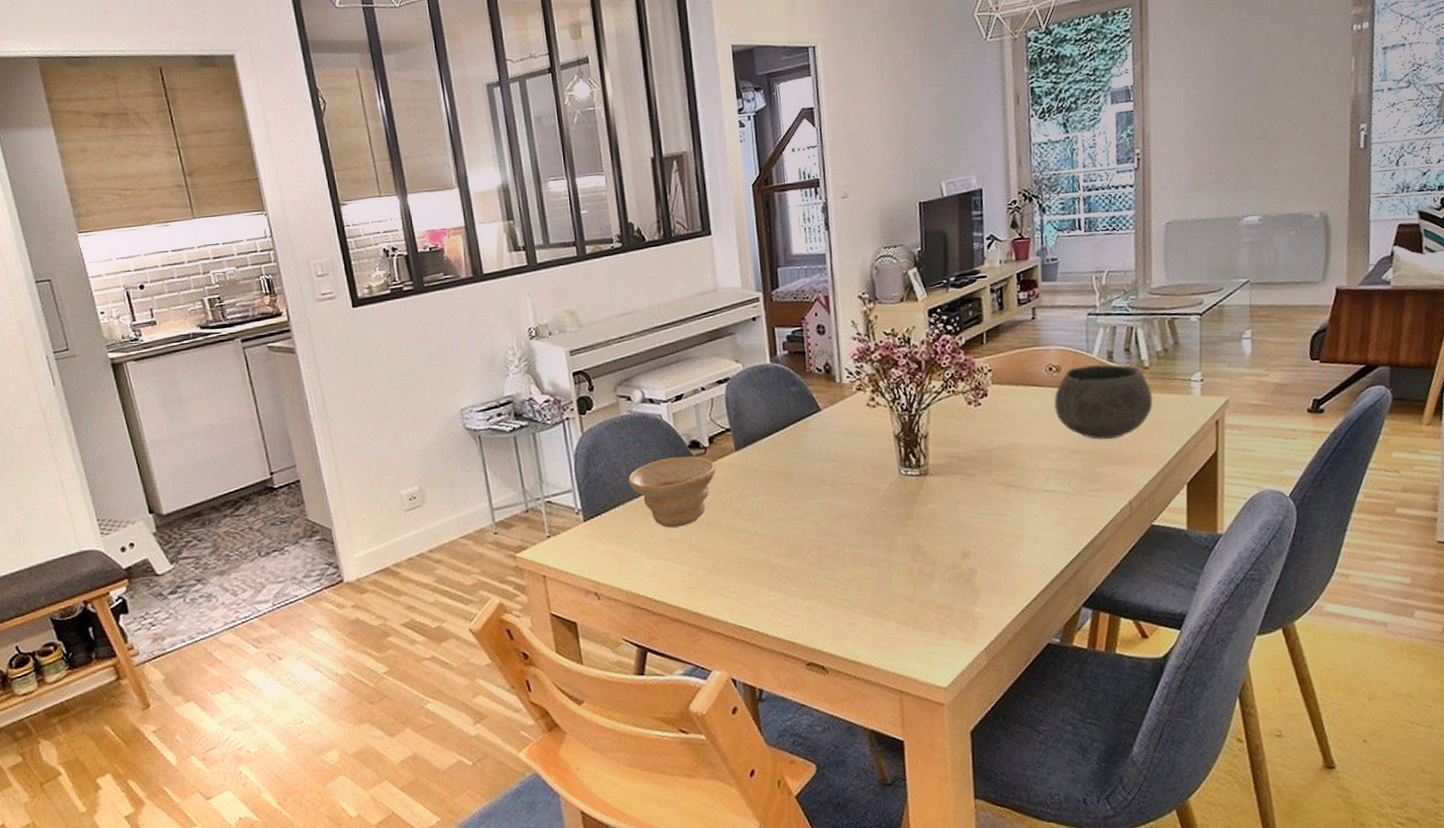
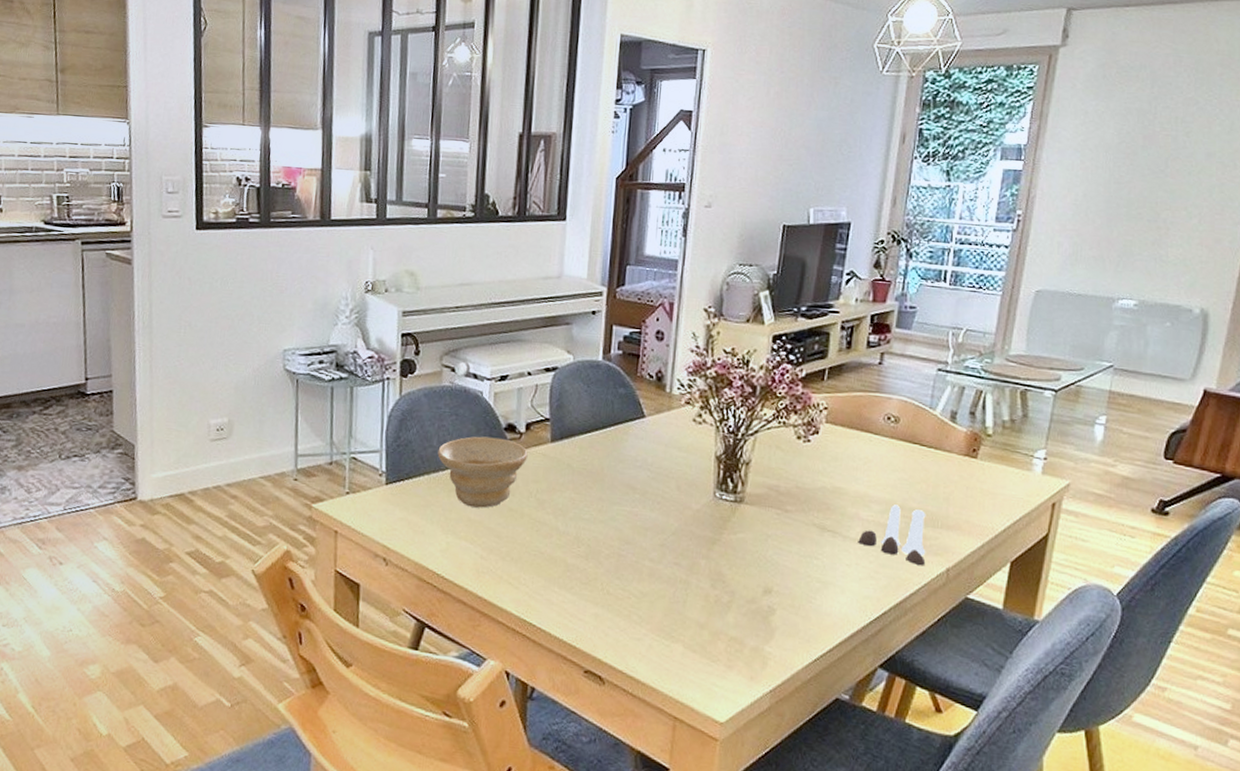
salt and pepper shaker set: none [1042,450,1109,504] -> present [858,504,926,566]
bowl: present [1054,364,1154,440] -> none [886,421,991,502]

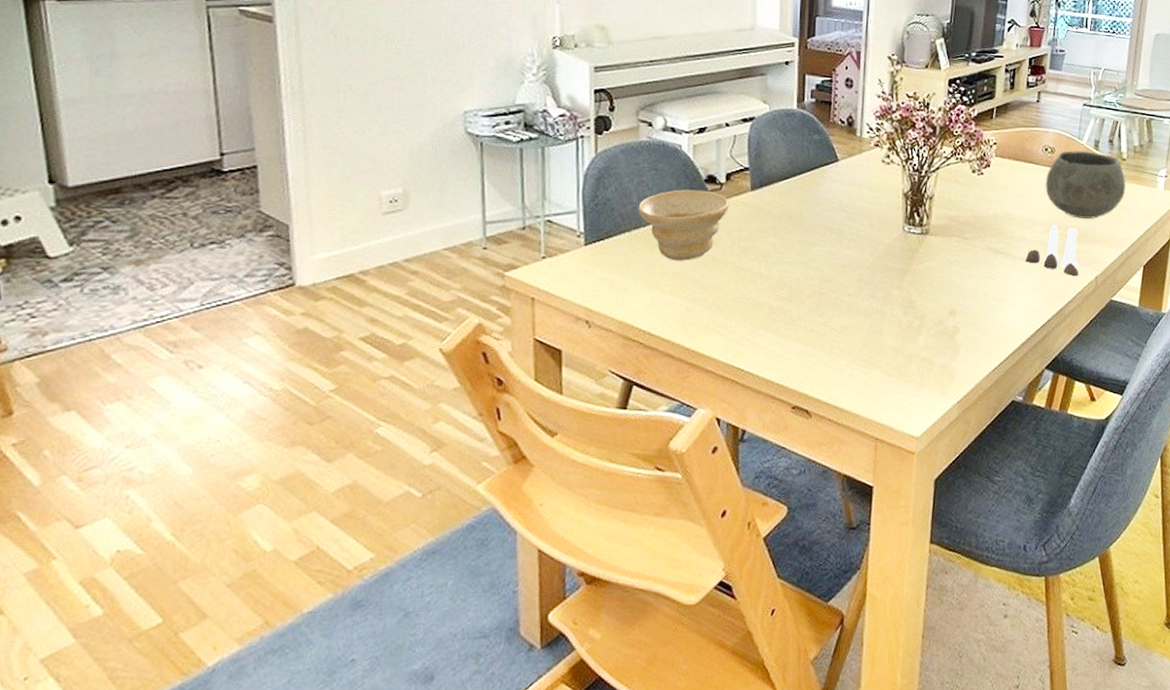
bowl: none [886,421,991,502] -> present [1045,150,1127,219]

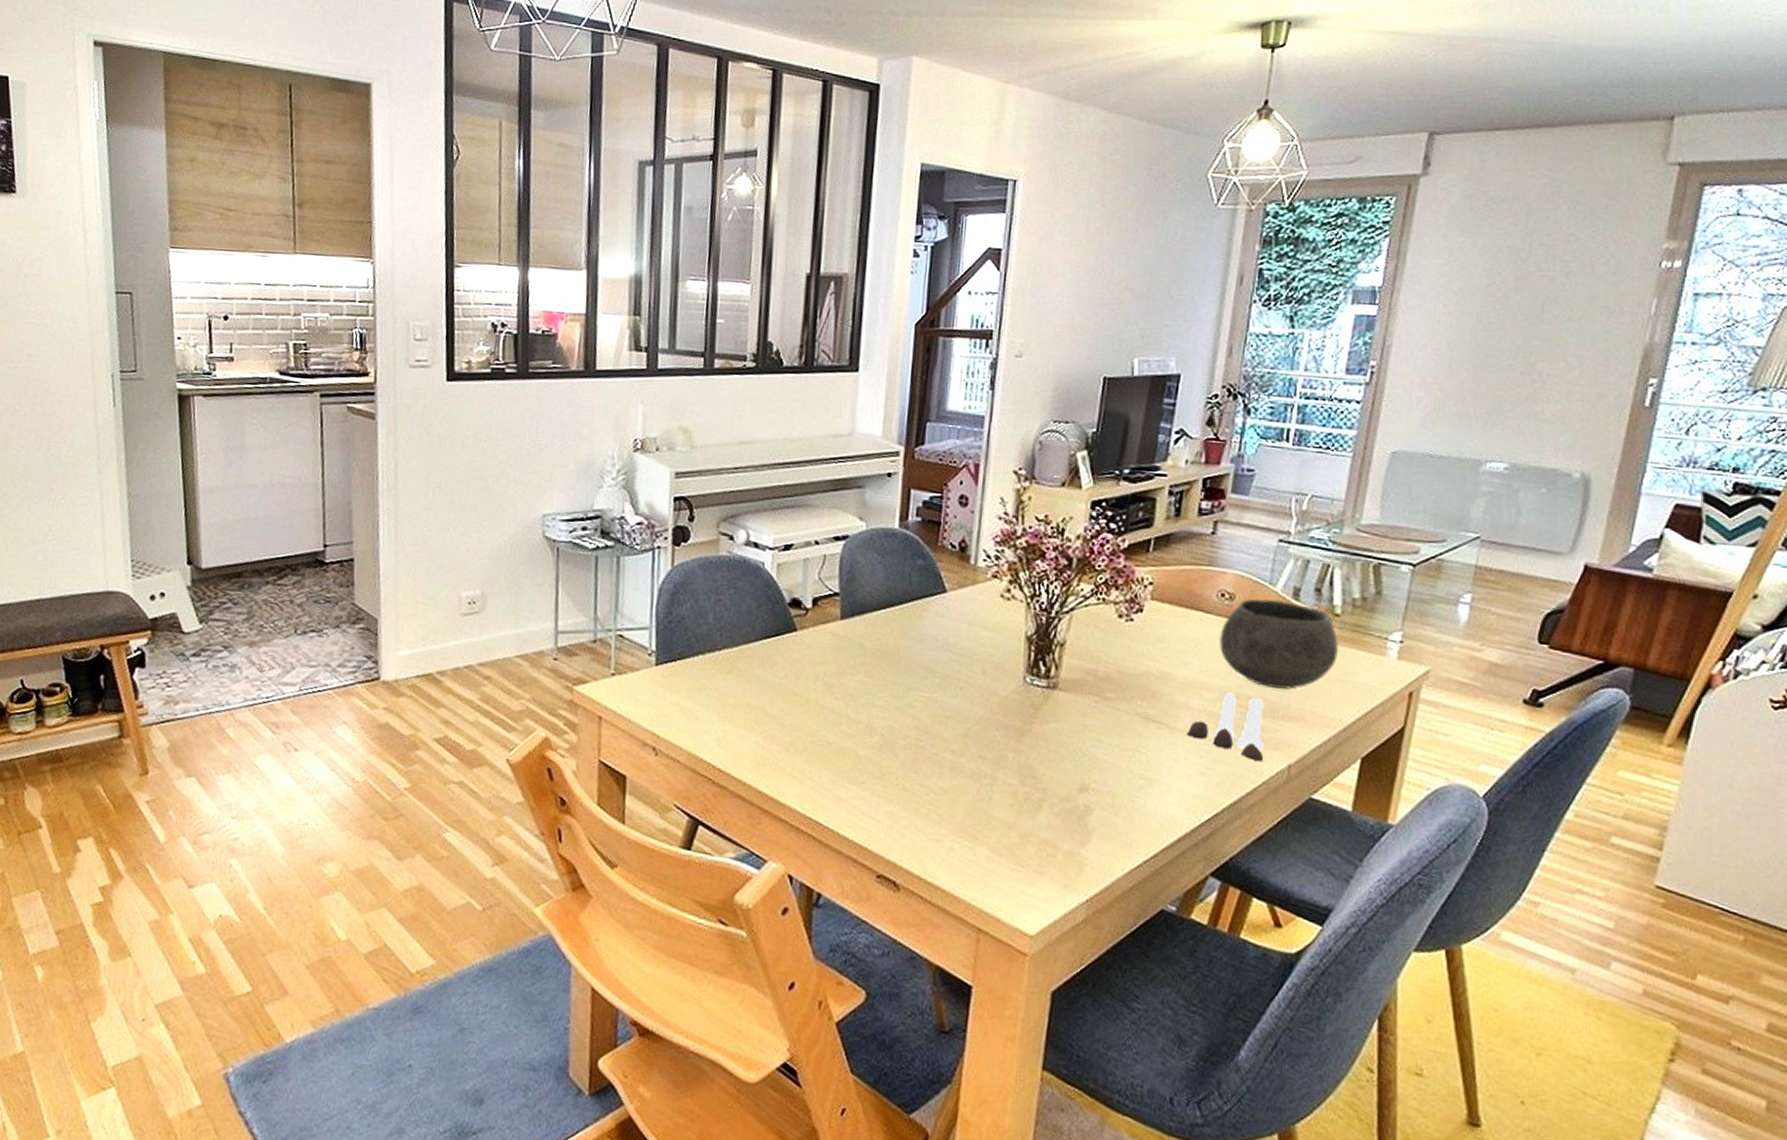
bowl: present [638,189,729,261] -> none [713,612,815,693]

